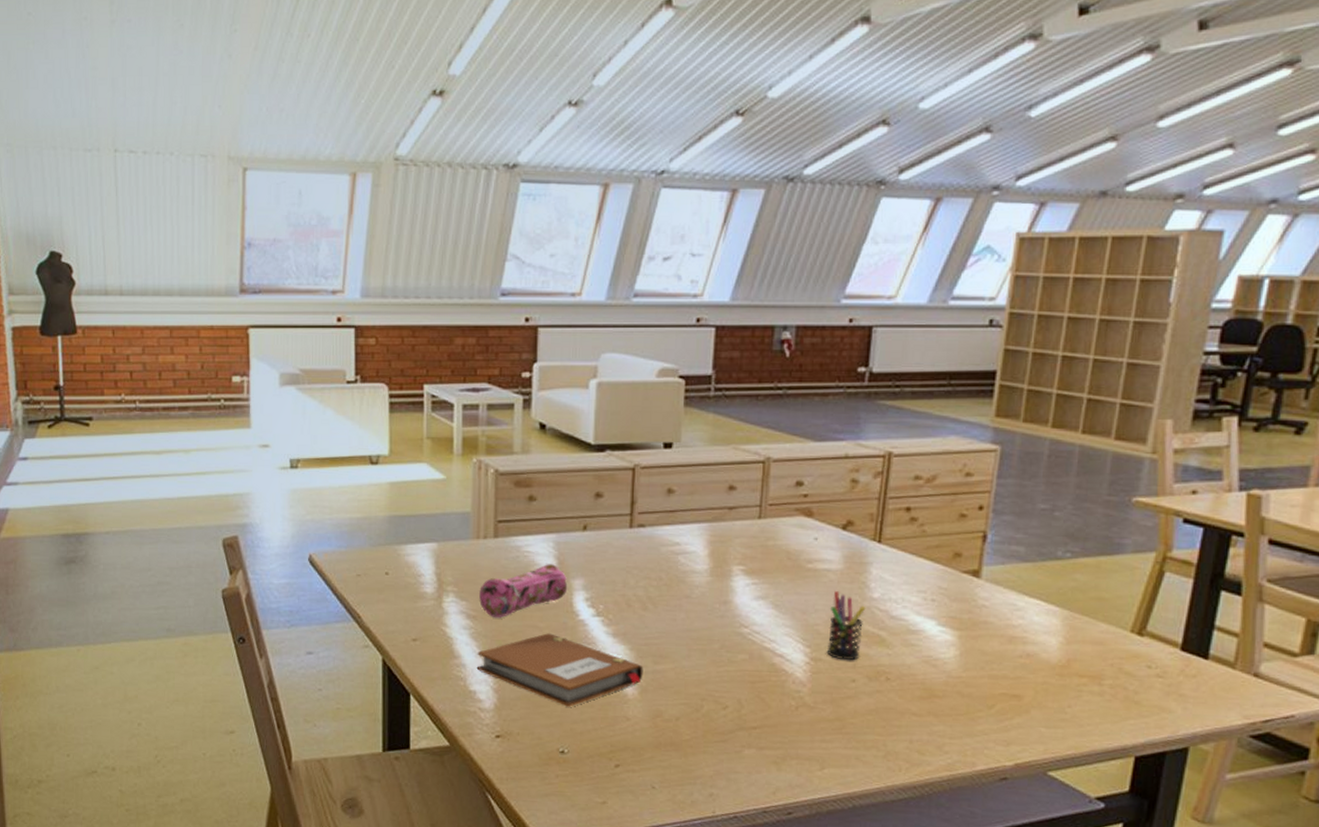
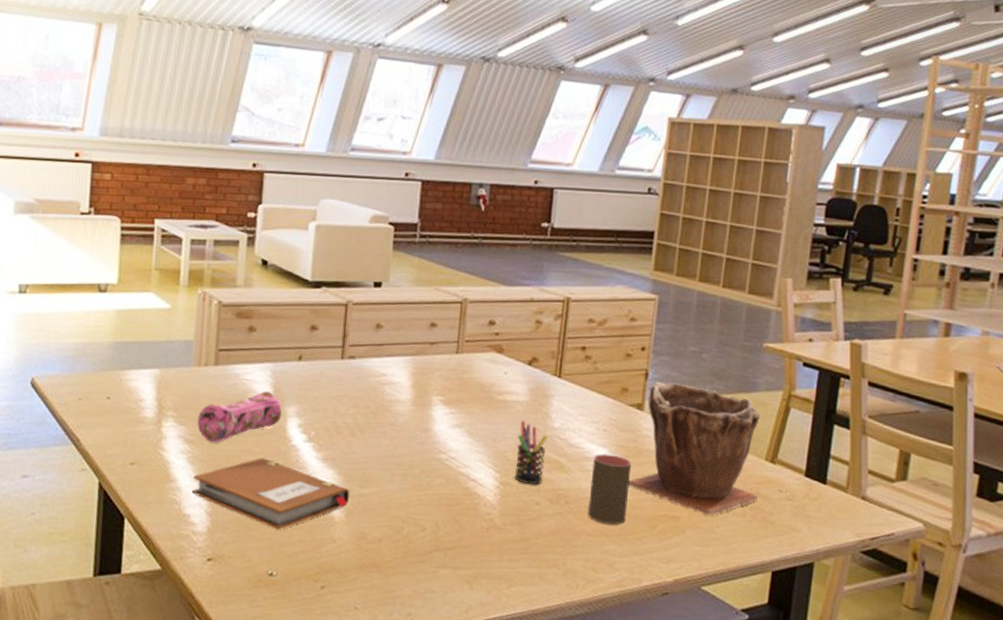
cup: none [912,626,964,703] -> present [587,454,631,524]
plant pot: none [961,545,1127,694] -> present [628,382,761,516]

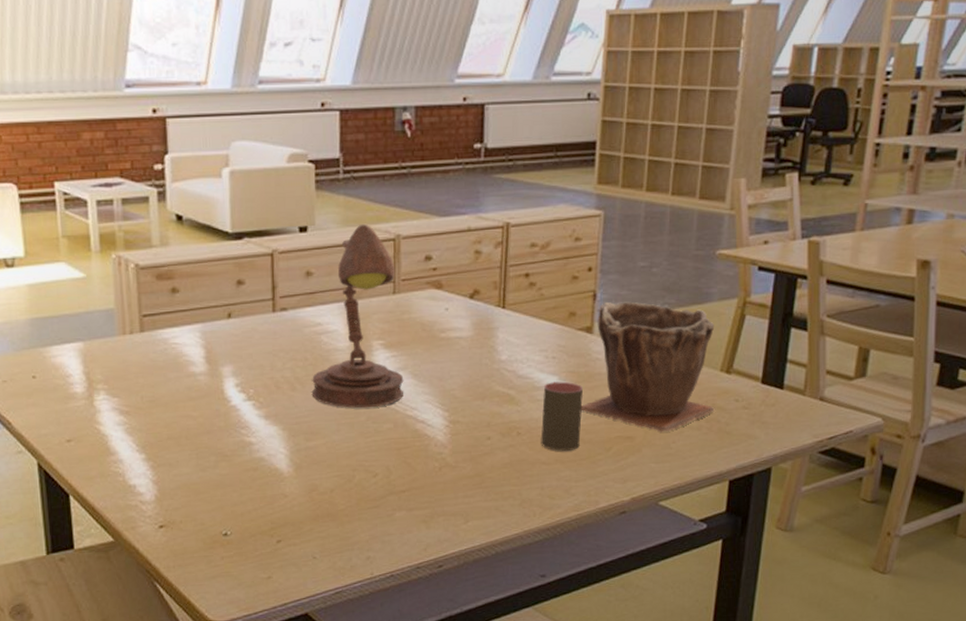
notebook: present [192,458,350,530] -> none [134,421,297,491]
pencil case: present [197,391,282,443] -> none [130,353,218,412]
desk lamp: none [370,285,460,461] -> present [311,224,404,408]
pen holder: present [514,421,548,485] -> none [463,357,496,420]

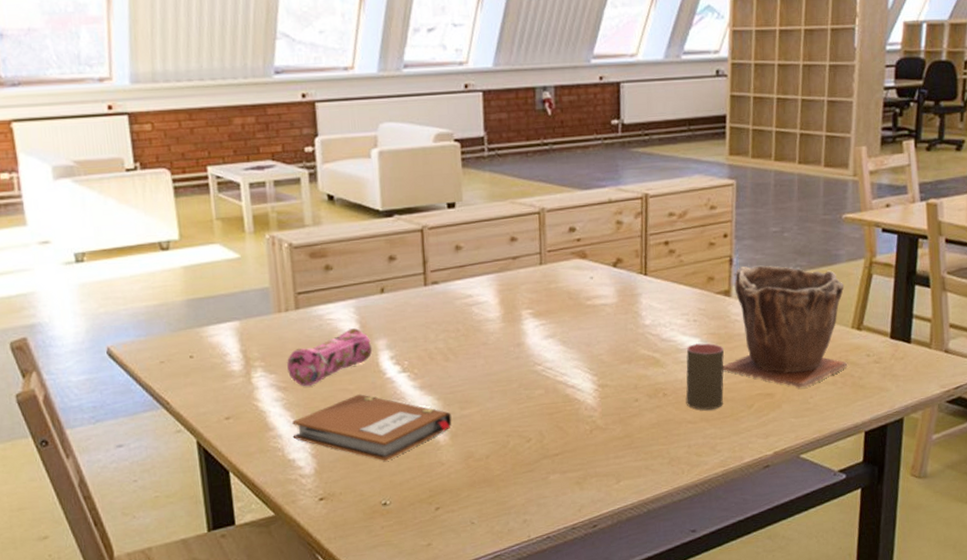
pencil case: none [130,353,218,412] -> present [287,328,373,387]
notebook: none [134,421,297,491] -> present [292,394,452,461]
desk lamp: present [311,224,404,408] -> none [464,198,553,376]

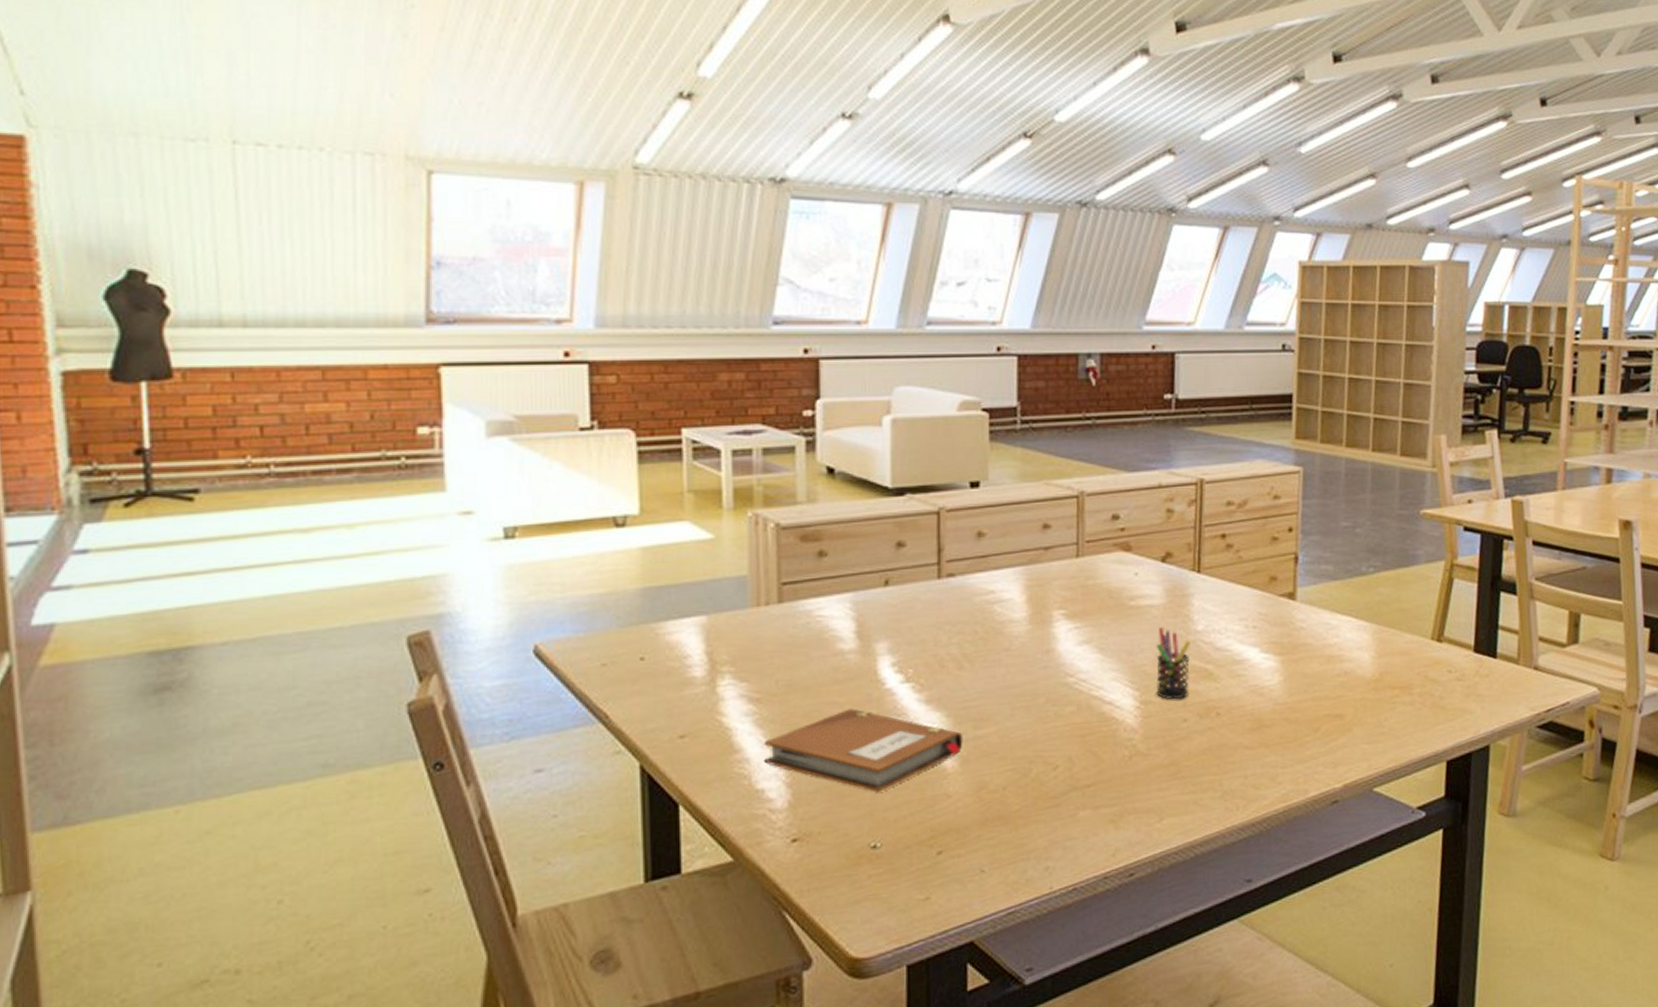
pencil case: present [287,328,373,387] -> none [763,627,870,699]
pen holder: none [611,322,641,383] -> present [1156,627,1192,700]
cup: present [686,343,724,410] -> none [1242,653,1287,733]
plant pot: present [722,265,848,388] -> none [1285,565,1428,709]

